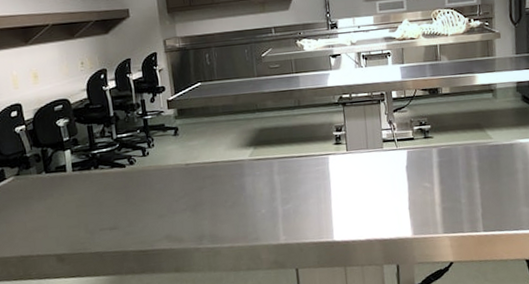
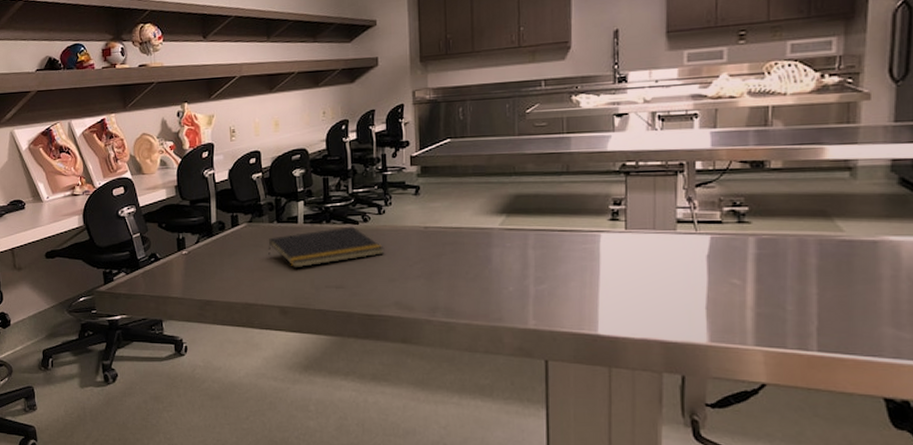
notepad: none [38,169,152,216] -> present [268,226,385,268]

